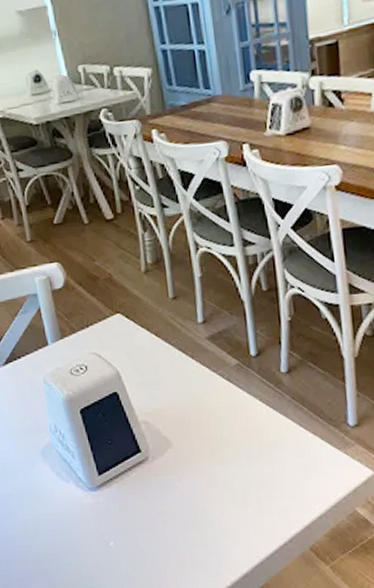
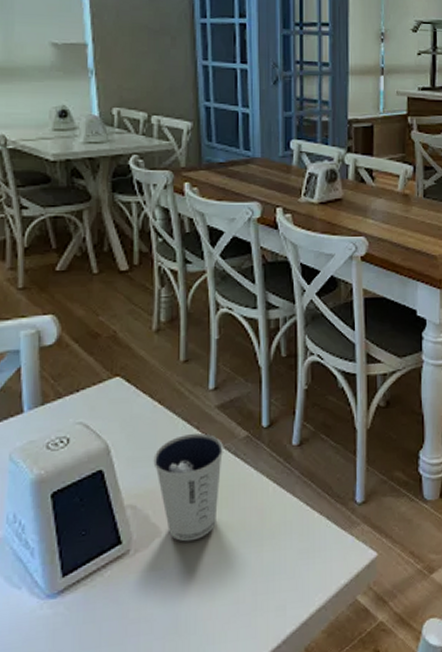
dixie cup: none [157,362,219,453] -> present [153,433,224,542]

